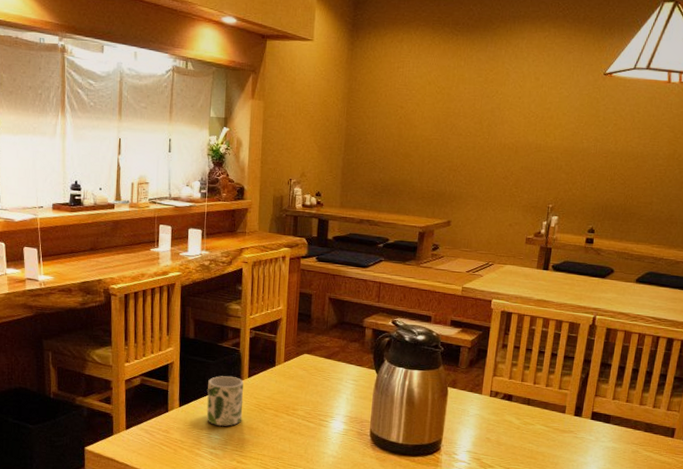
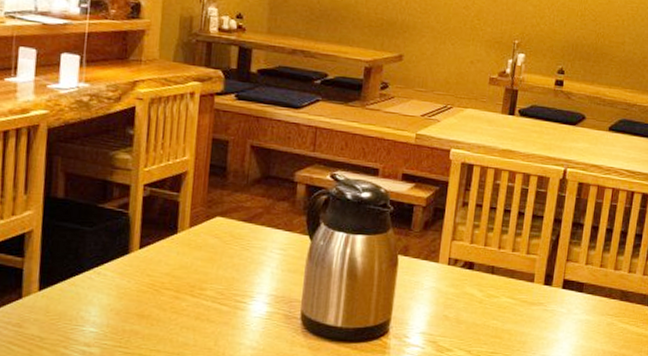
mug: present [206,376,244,426] -> none [78,247,133,315]

